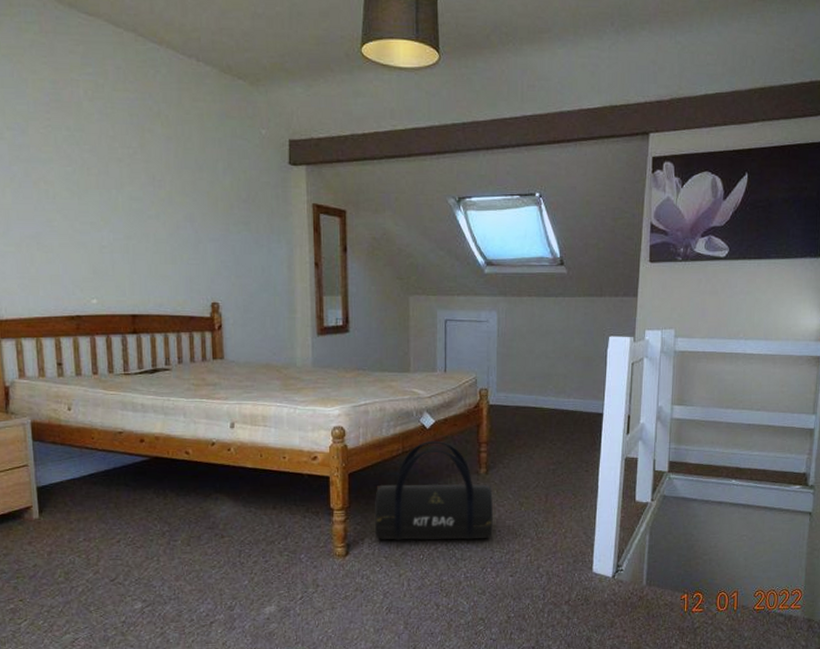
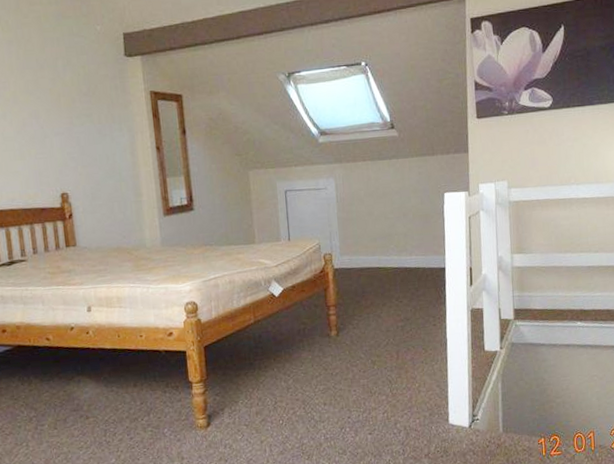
duffel bag: present [374,440,493,540] -> none [231,307,348,408]

